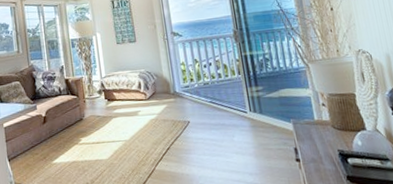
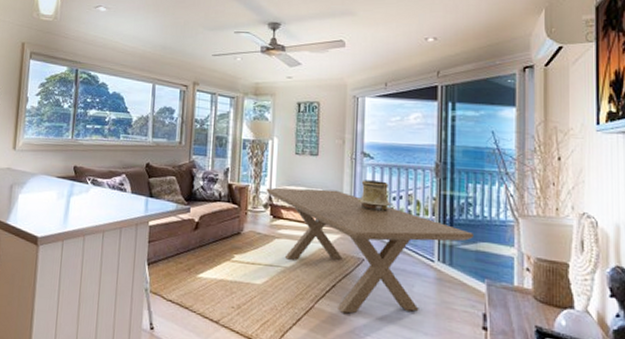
dining table: none [97,68,275,170] -> present [266,188,473,314]
vessel: none [175,53,203,80] -> present [358,180,391,211]

